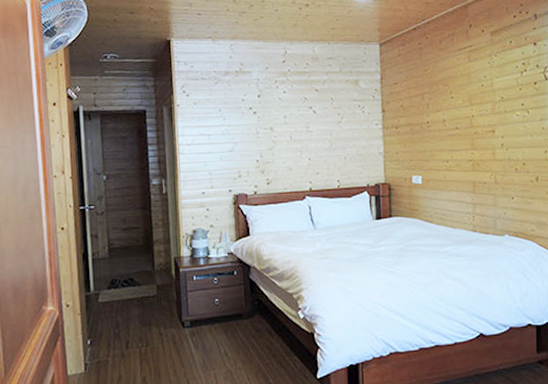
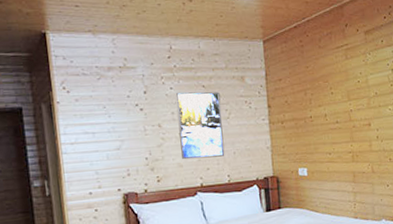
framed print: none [289,95,335,163] -> present [176,91,225,160]

